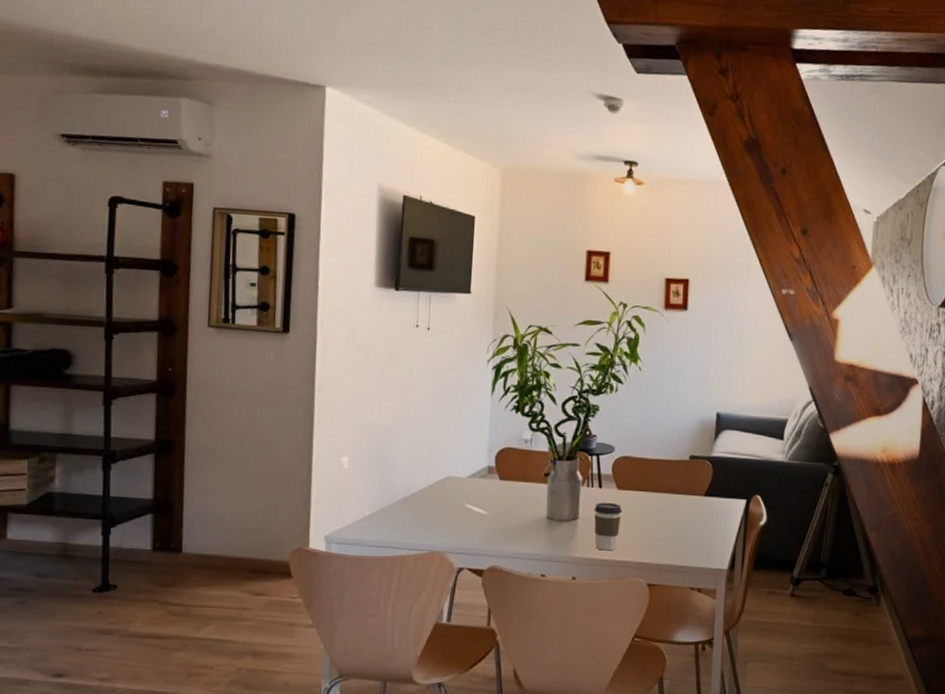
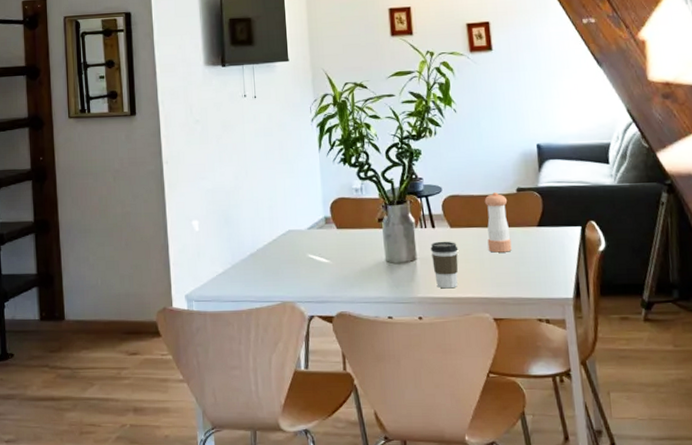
pepper shaker: none [652,458,679,519] -> present [484,192,512,253]

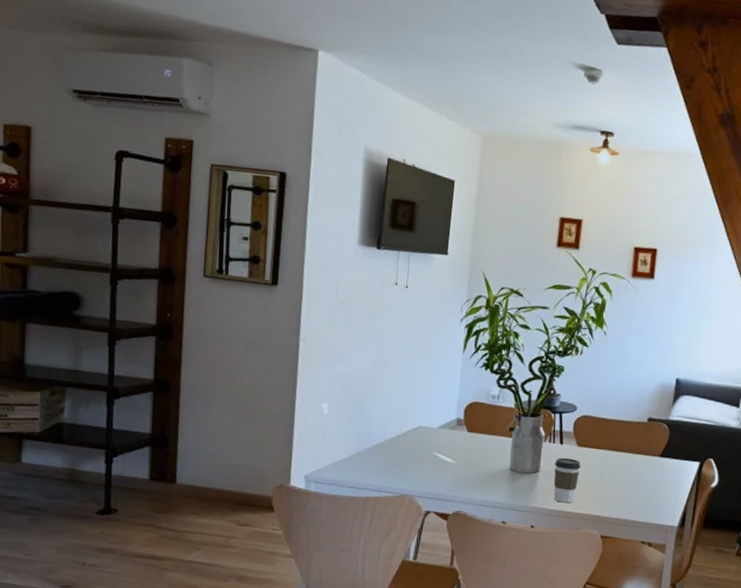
pepper shaker: present [484,192,512,253] -> none [609,419,637,477]

